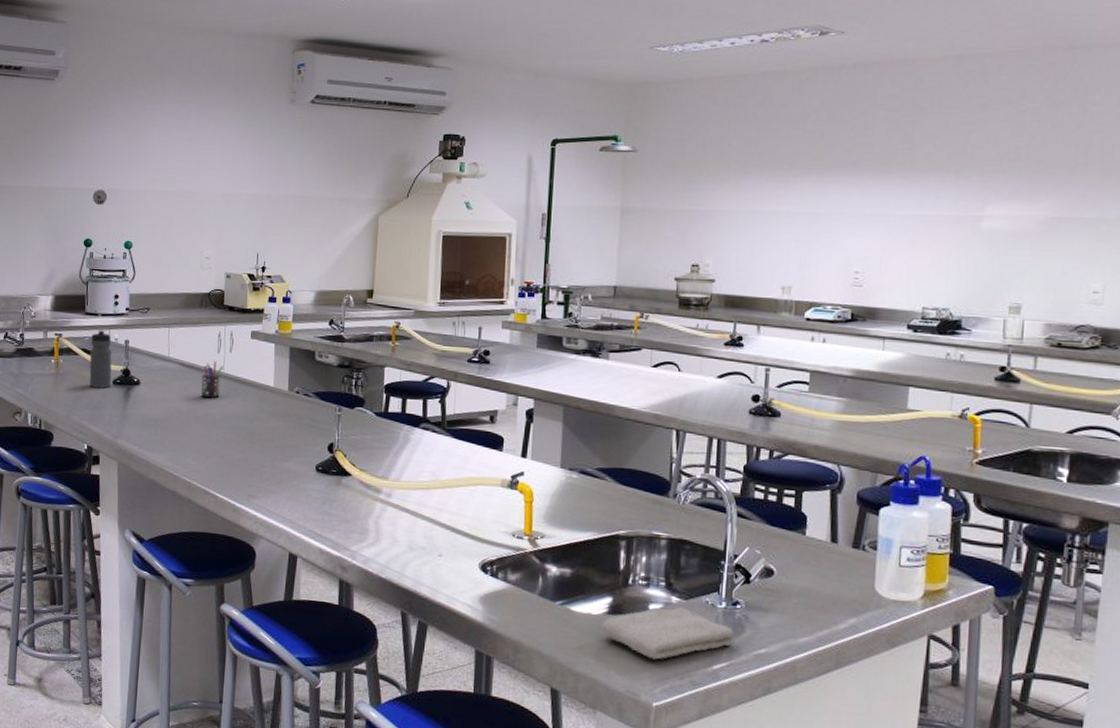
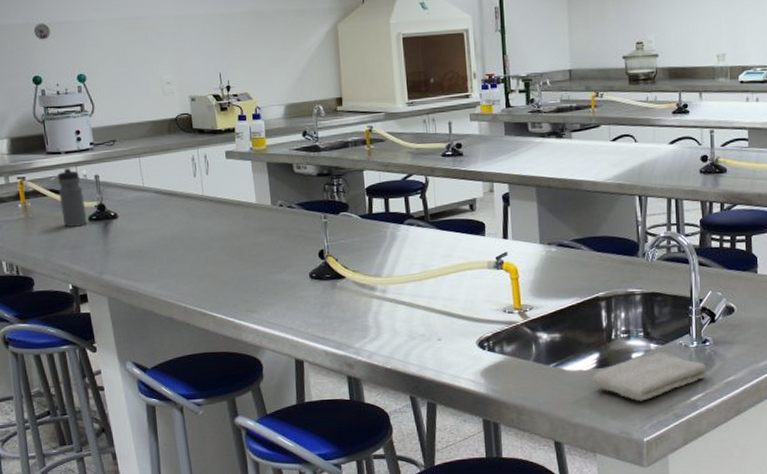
pen holder: present [201,361,223,399] -> none [180,185,202,223]

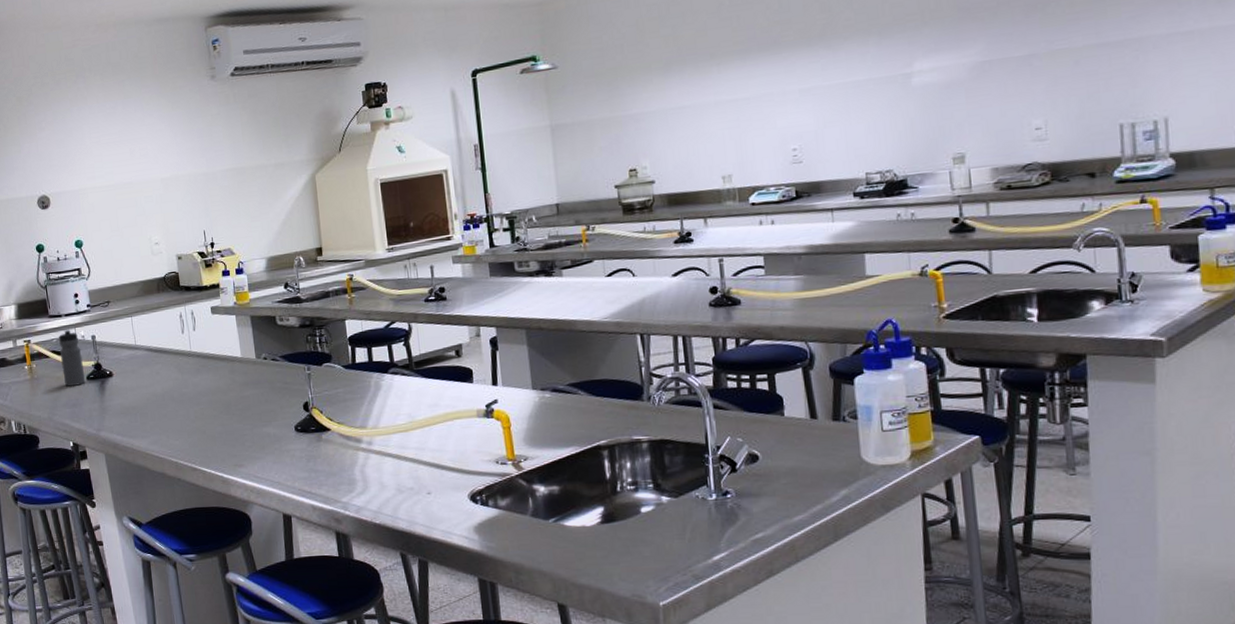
washcloth: present [591,352,707,401] -> none [596,505,730,561]

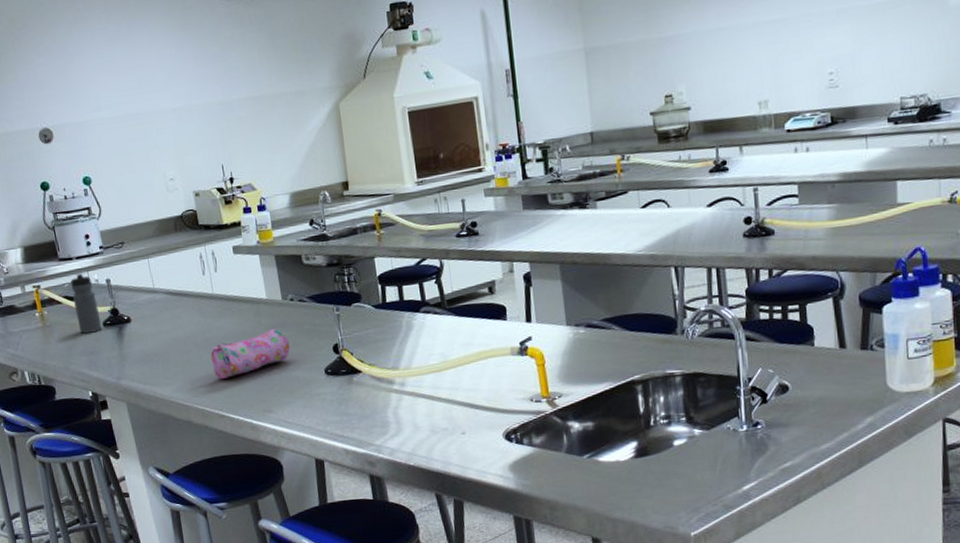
pencil case: none [186,385,263,433] -> present [210,328,291,379]

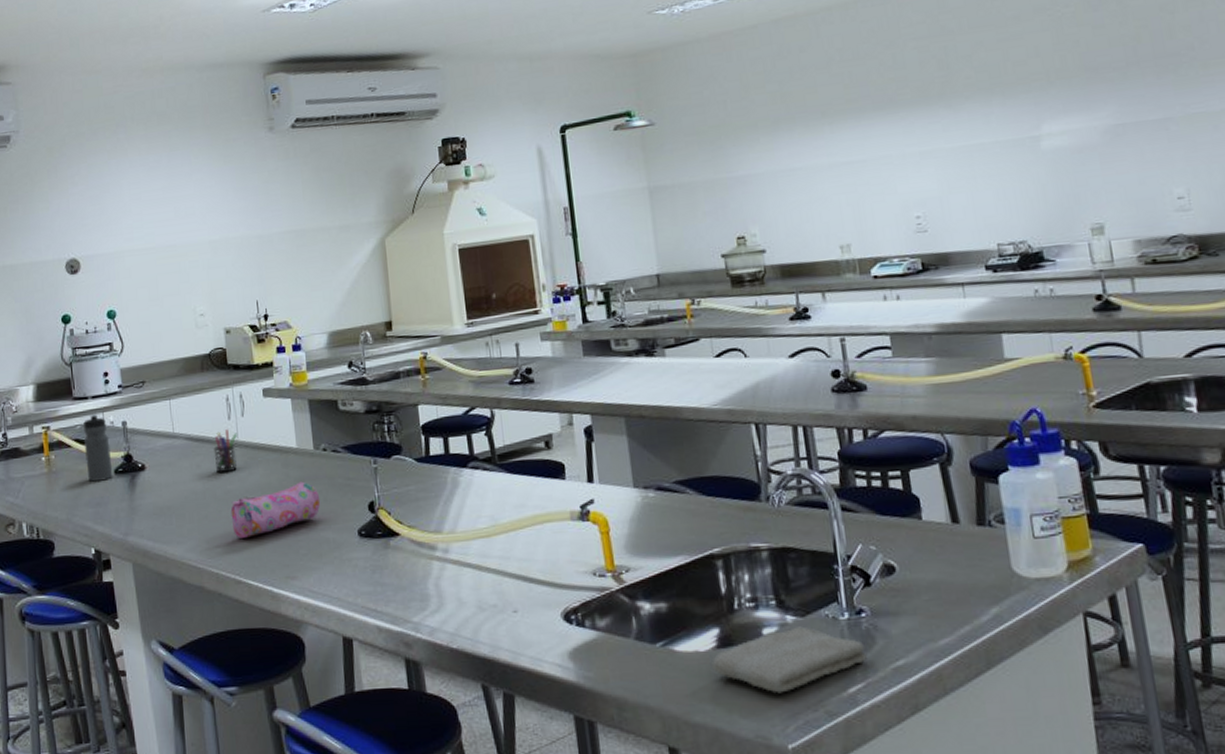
pen holder: none [191,284,214,324] -> present [213,429,237,474]
washcloth: none [630,438,760,493] -> present [711,626,867,694]

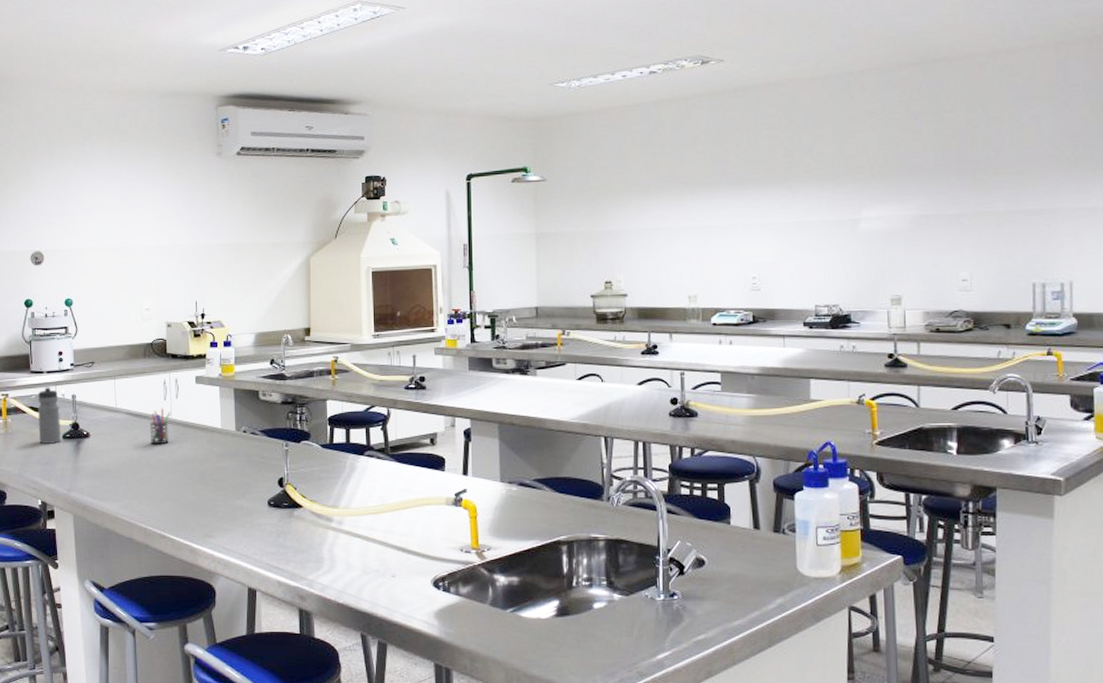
pencil case: present [230,481,321,538] -> none [161,457,238,500]
washcloth: present [711,626,867,694] -> none [550,603,675,656]

